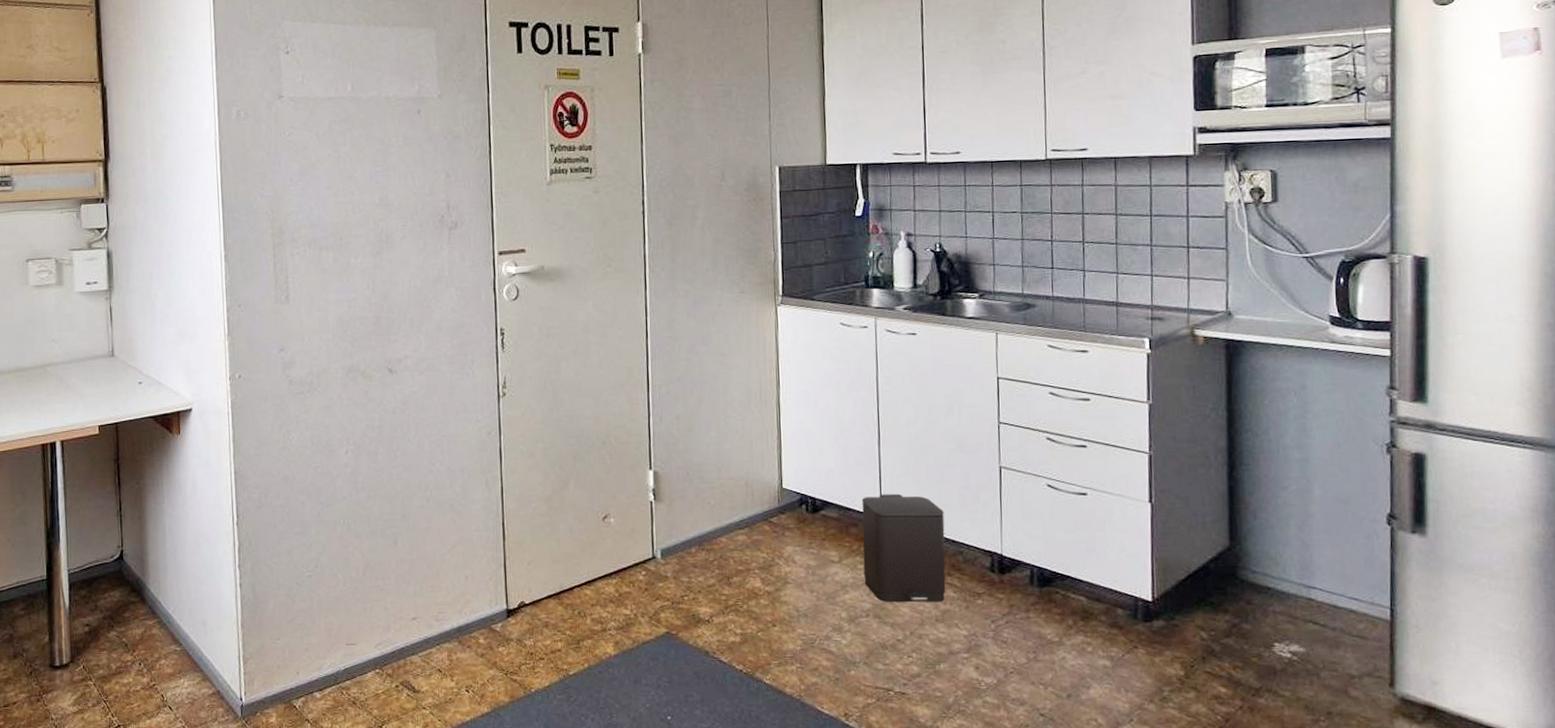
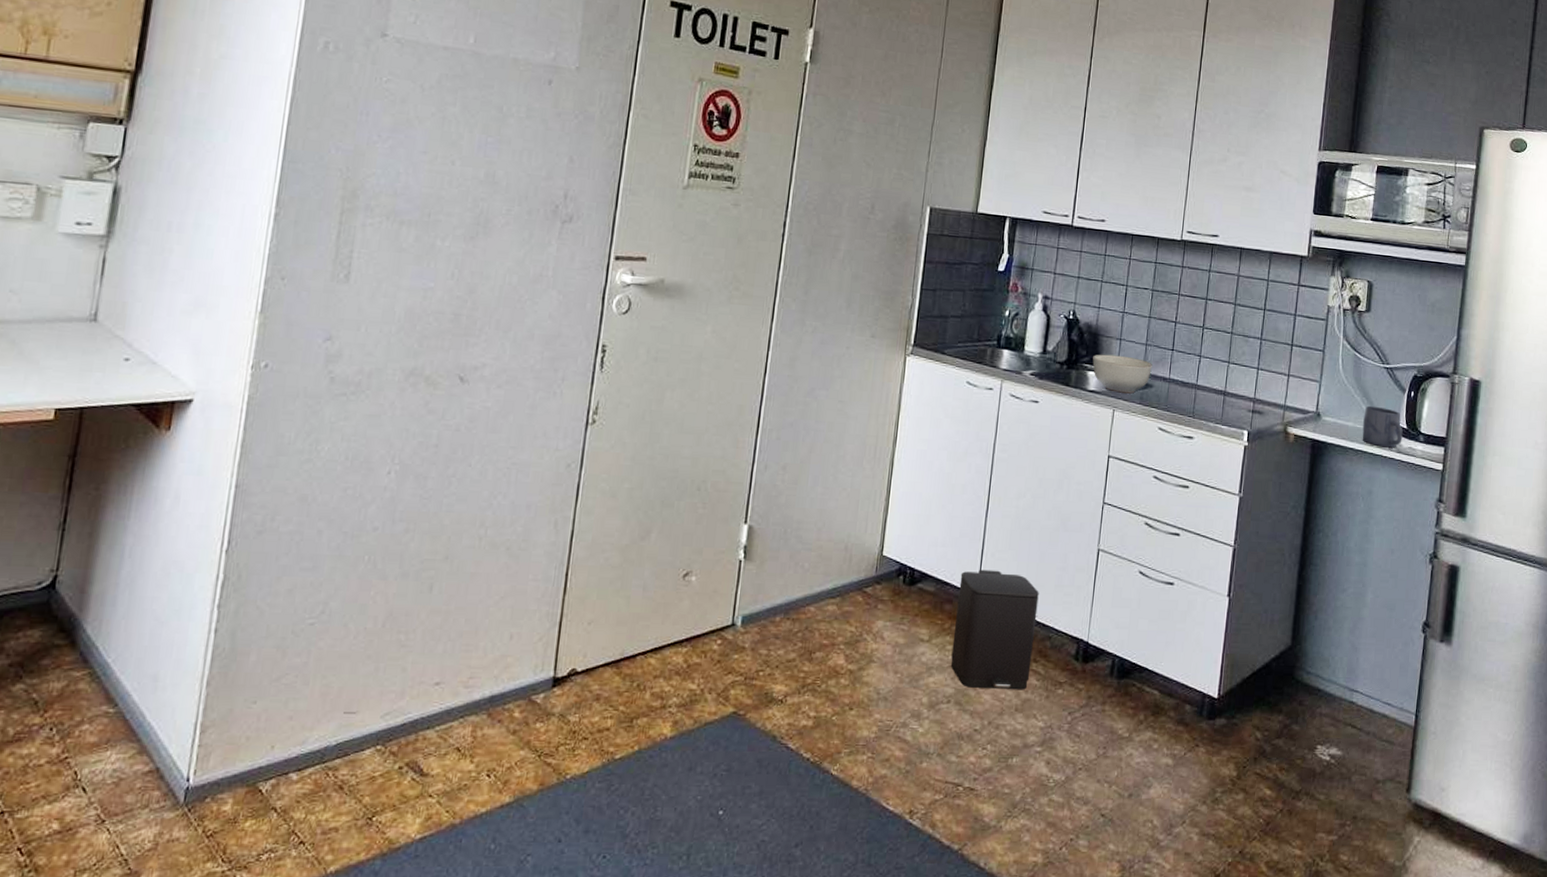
bowl: none [967,280,1032,316] -> present [1092,354,1152,394]
mug: none [1284,298,1336,339] -> present [1362,405,1403,448]

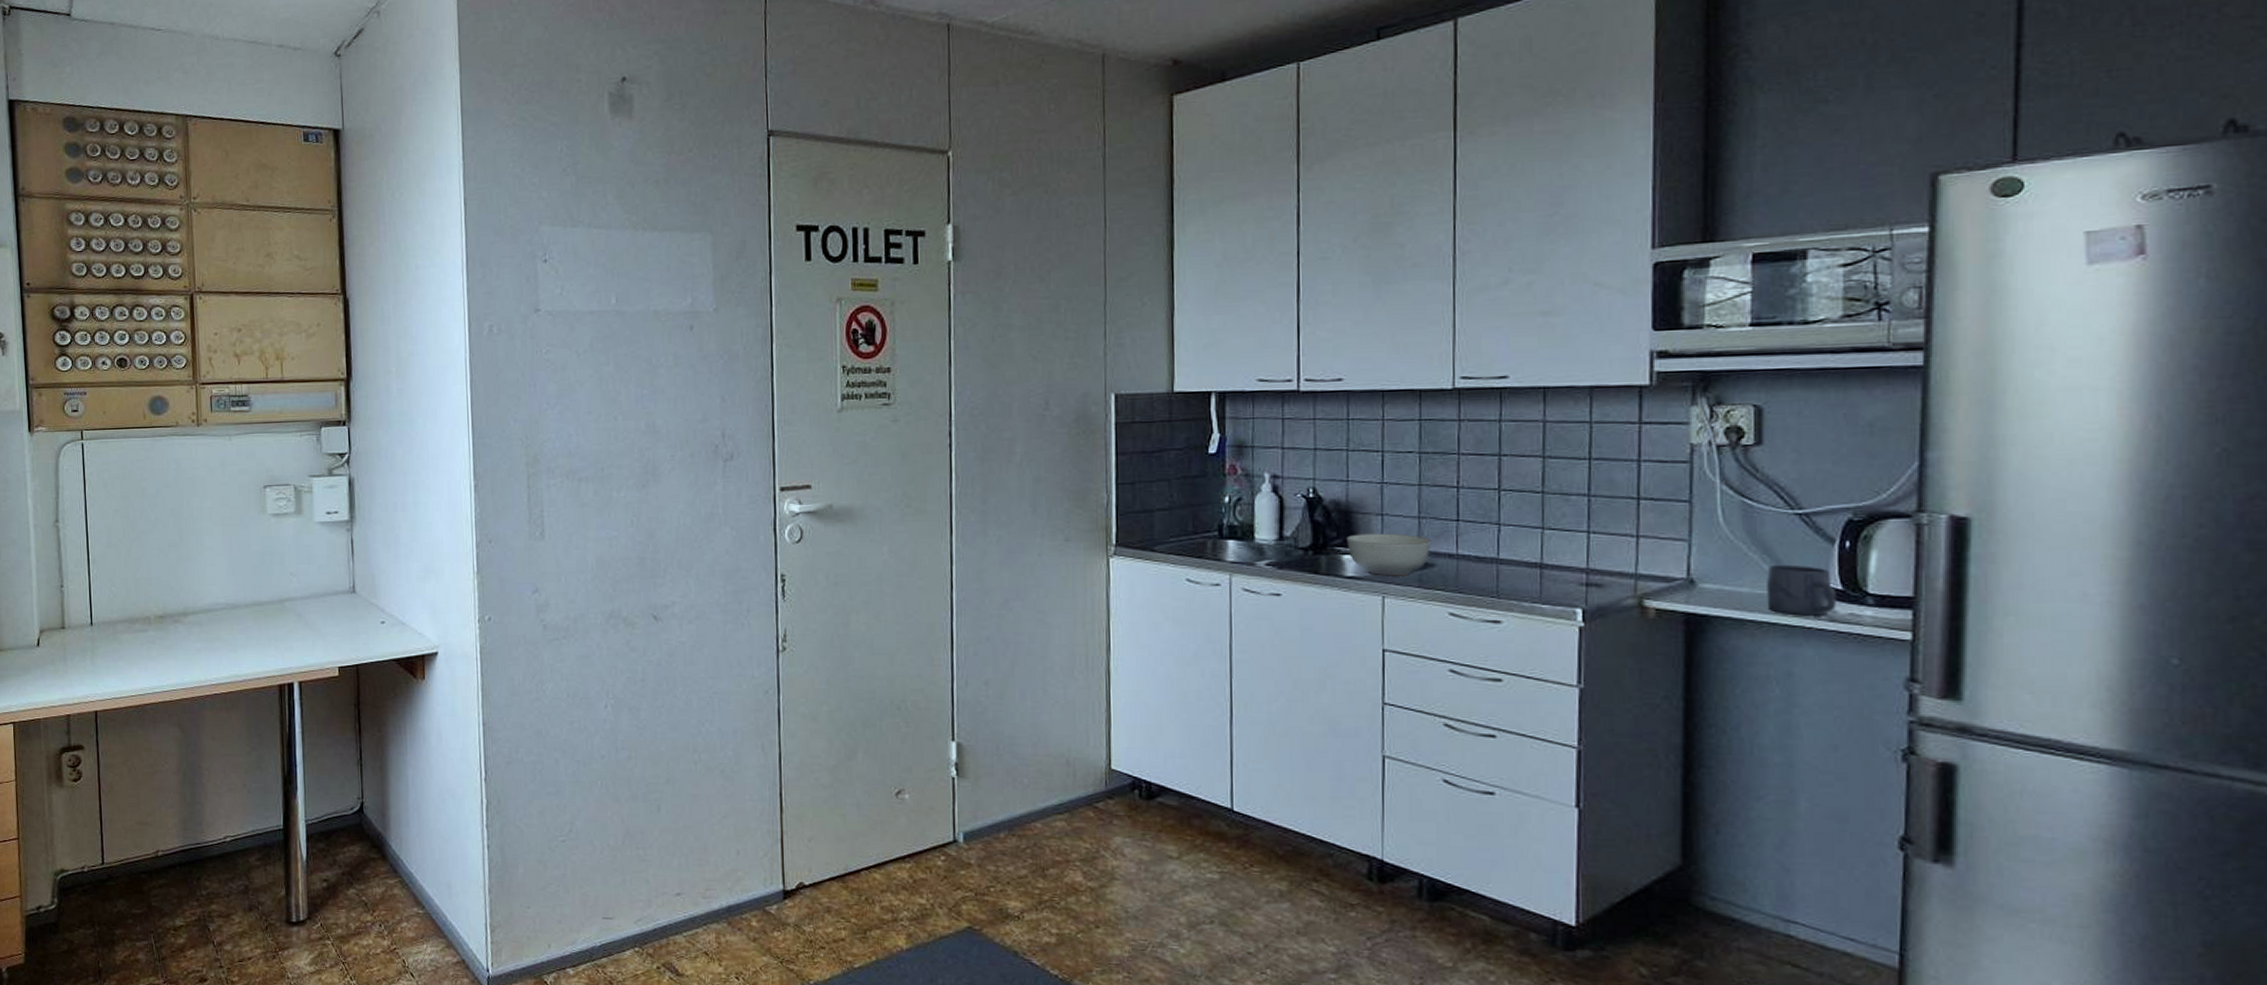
pedal bin: present [951,569,1039,690] -> none [1207,781,1311,912]

